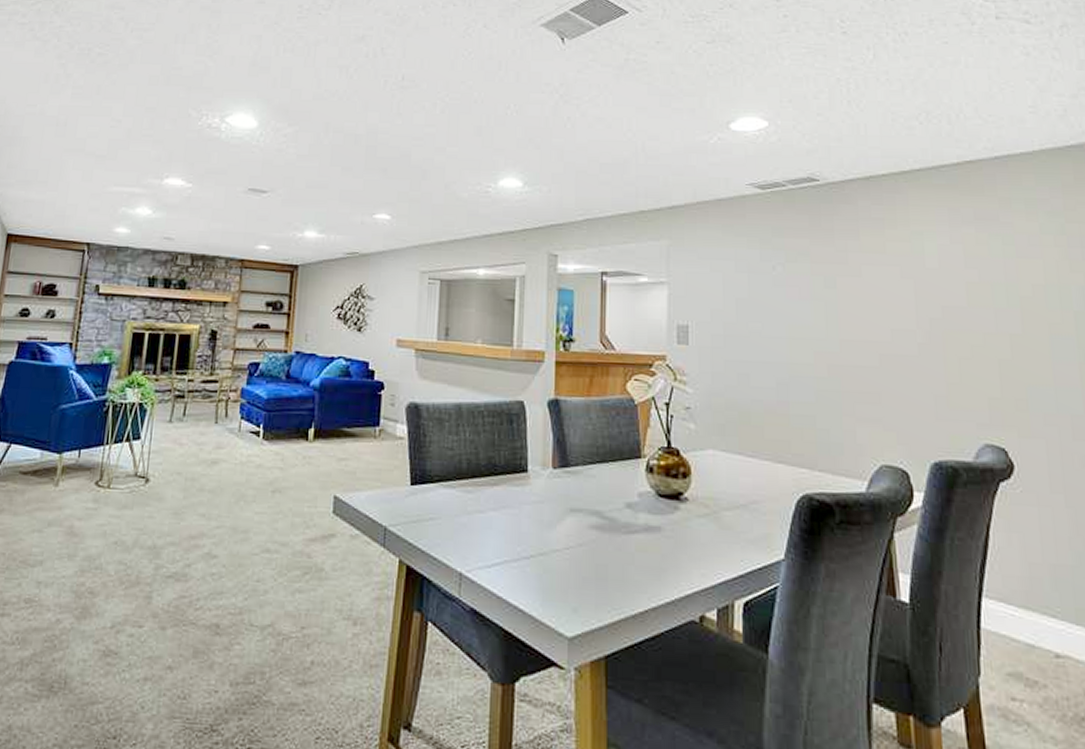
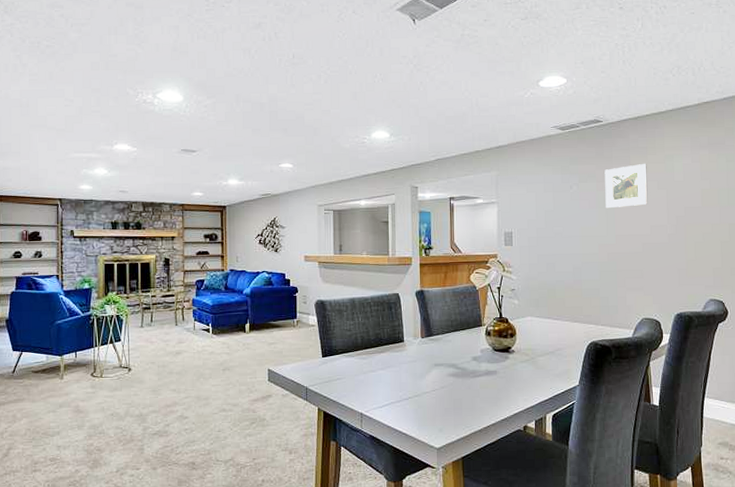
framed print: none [822,240,887,301] -> present [604,163,648,209]

